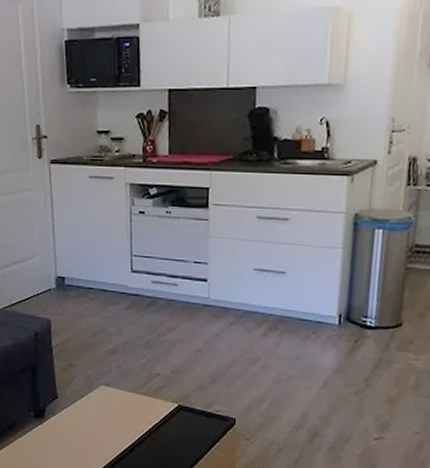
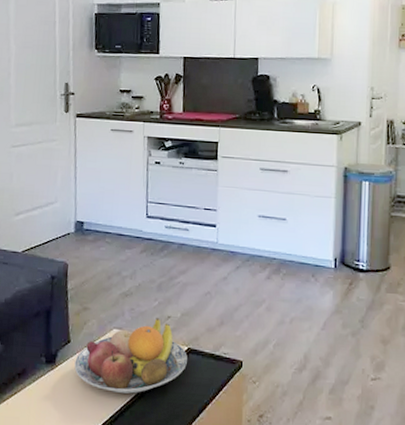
fruit bowl: none [63,374,178,448] -> present [74,317,187,394]

